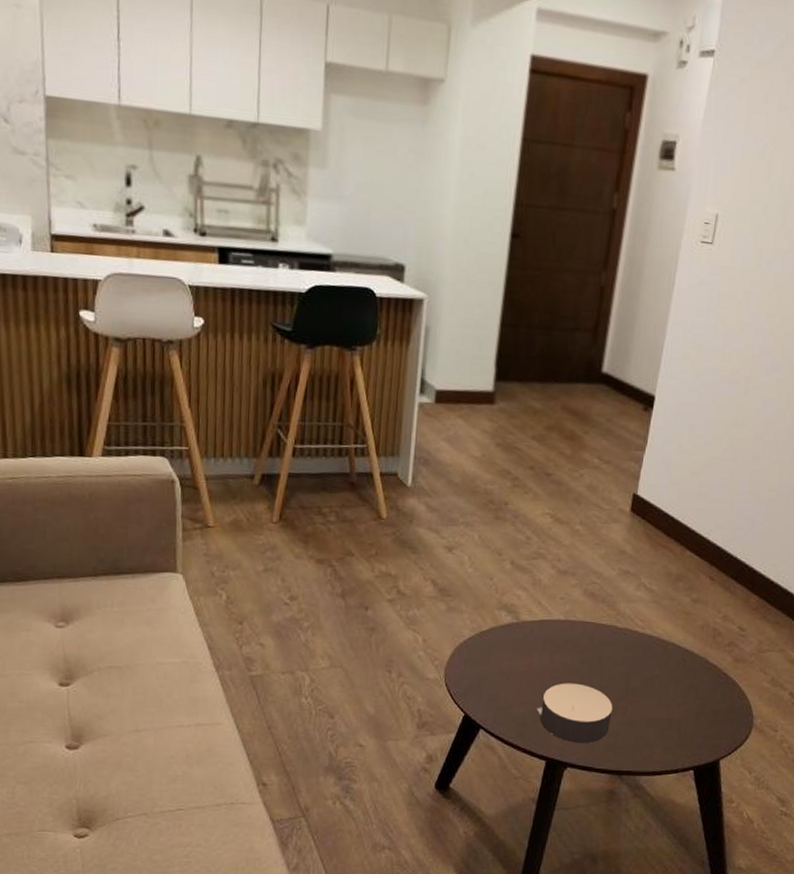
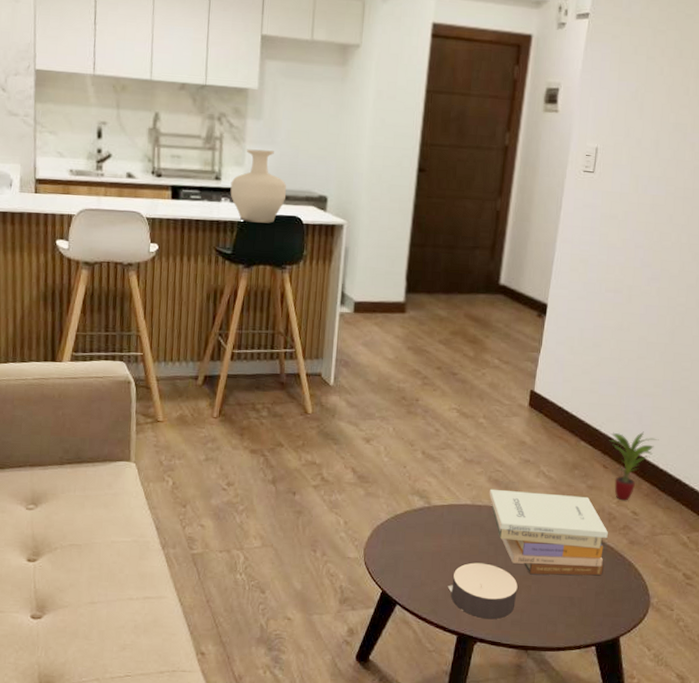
vase: none [289,204,356,296] -> present [230,149,286,224]
books: none [584,602,713,696] -> present [489,489,609,576]
potted plant: none [717,540,771,616] -> present [609,431,659,501]

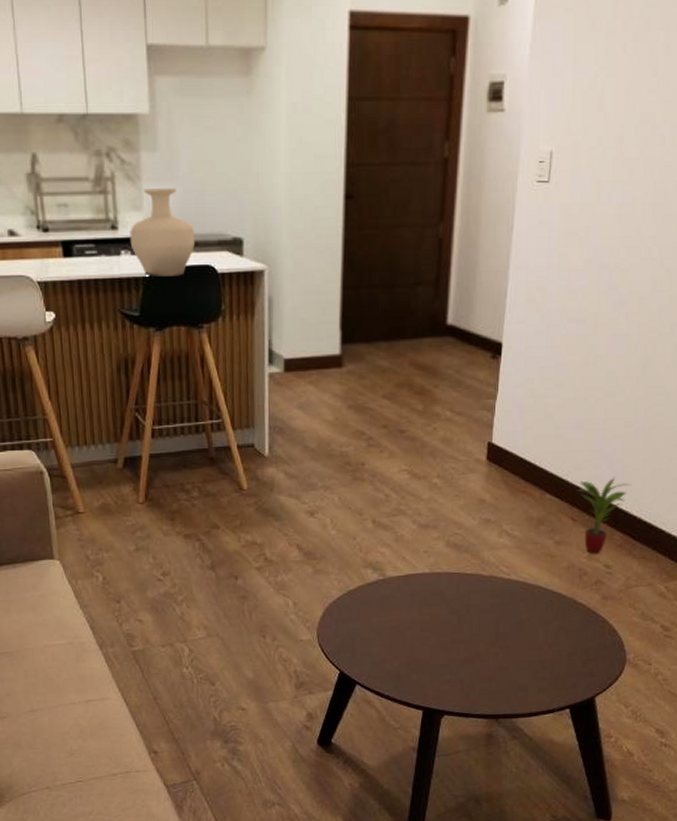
candle: present [447,562,518,619] -> none [409,633,484,691]
books: present [489,489,609,576] -> none [448,553,580,640]

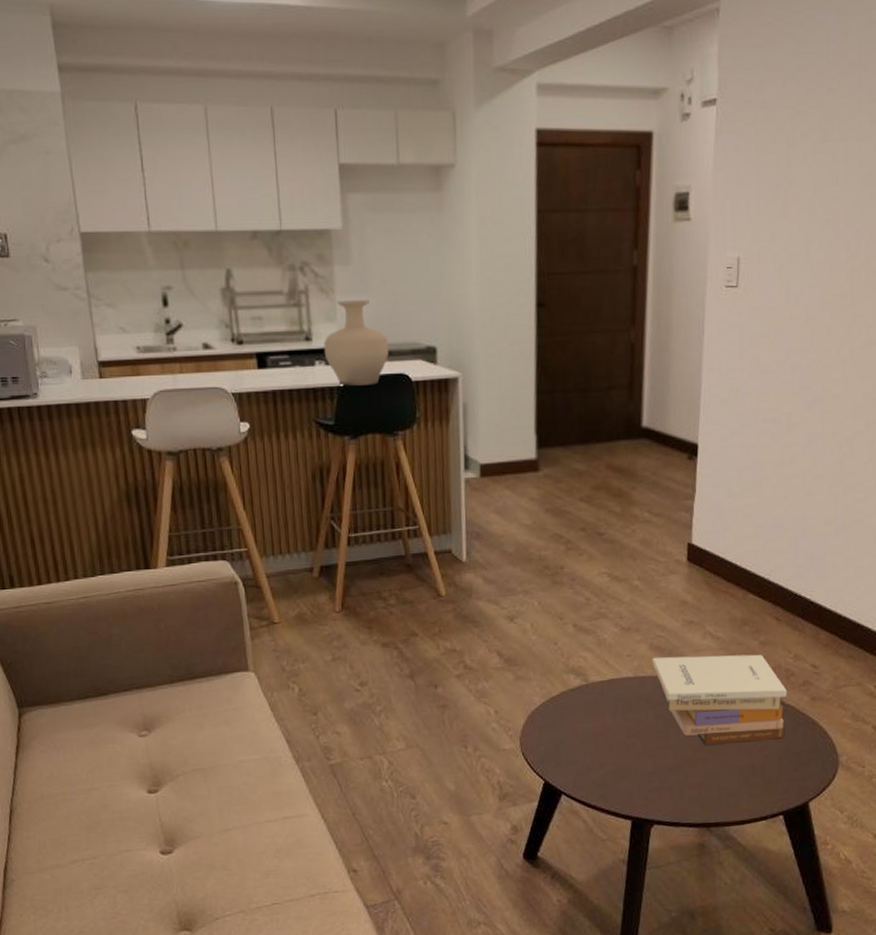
books: none [448,553,580,640] -> present [652,654,788,745]
potted plant: present [577,477,632,554] -> none [780,575,835,654]

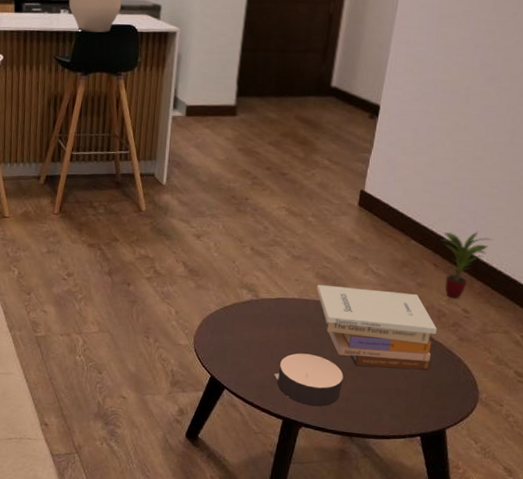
candle: none [616,739,693,799] -> present [274,353,344,406]
potted plant: none [780,575,835,654] -> present [441,231,494,299]

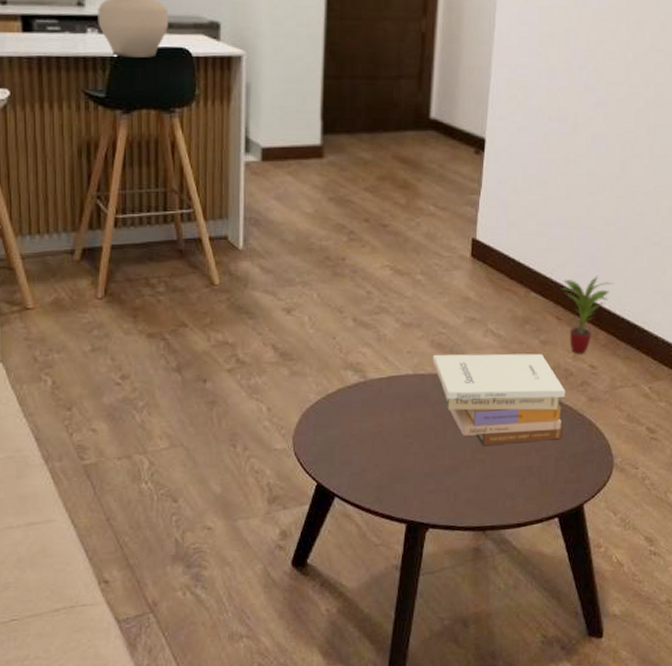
candle: present [274,353,344,406] -> none [392,439,470,502]

